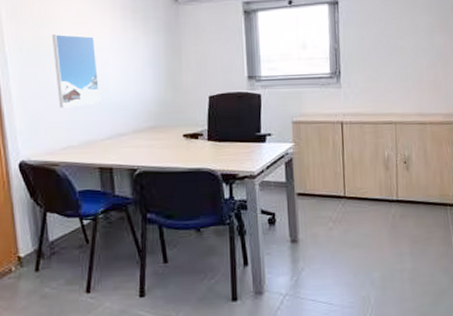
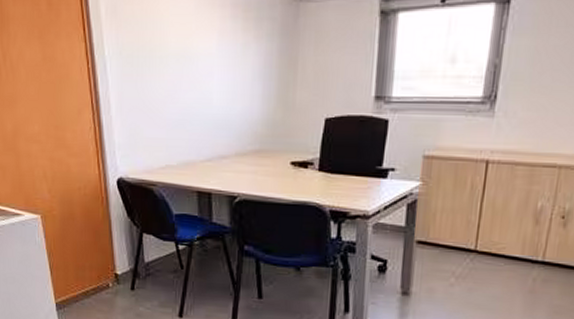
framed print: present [51,34,101,108] -> none [153,37,203,123]

